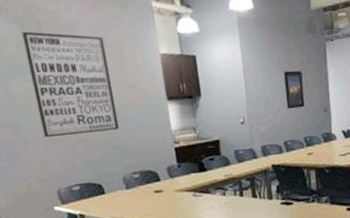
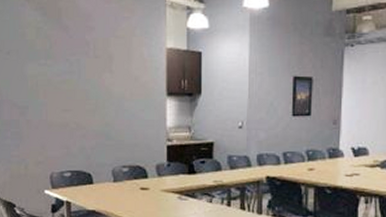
wall art: present [22,31,119,138] -> none [43,18,116,122]

